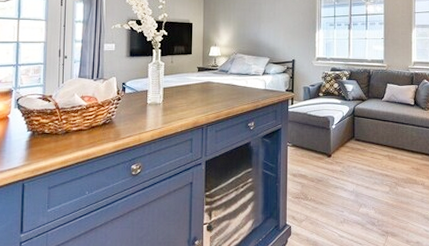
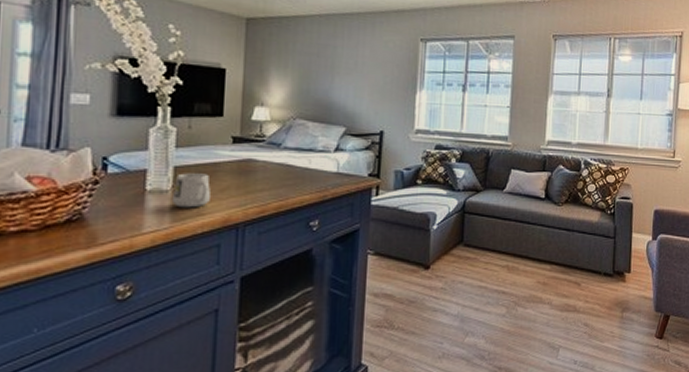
mug: none [162,92,185,115] -> present [171,173,211,208]

